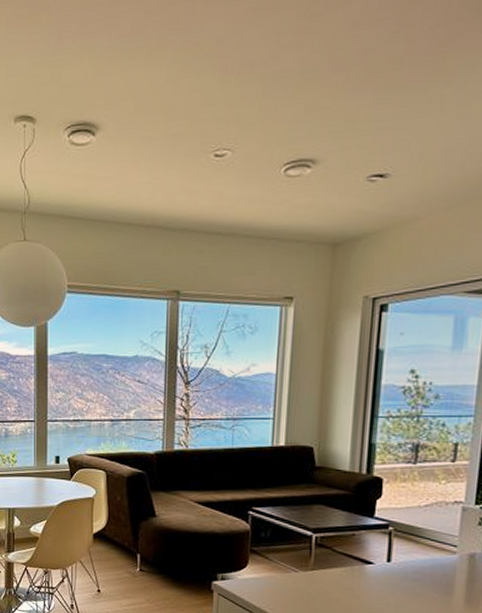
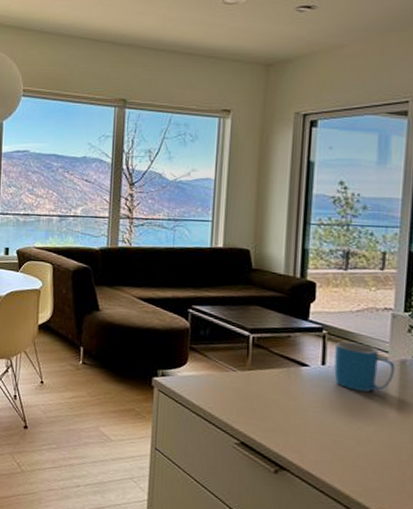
mug: none [400,537,464,587] -> present [334,341,395,392]

